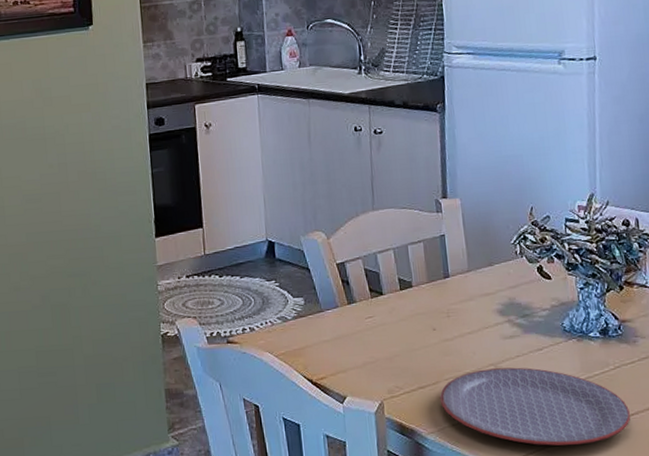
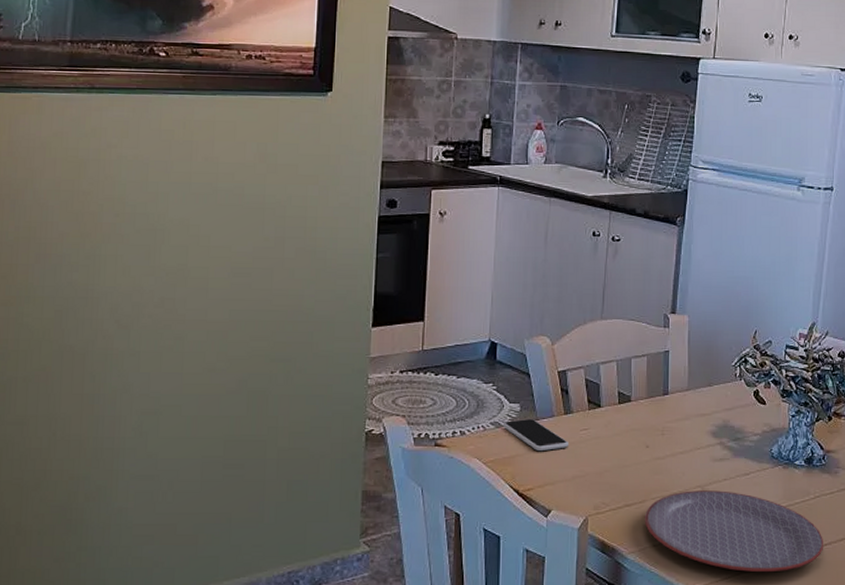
smartphone: none [289,310,355,342] -> present [502,418,568,452]

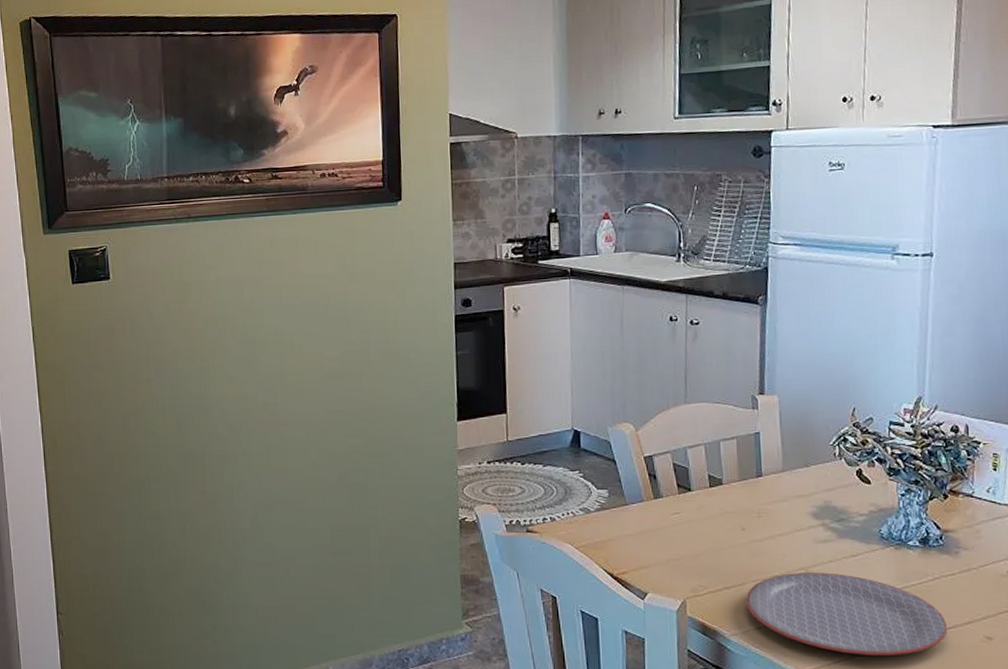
smartphone: present [502,418,568,452] -> none [592,503,660,536]

